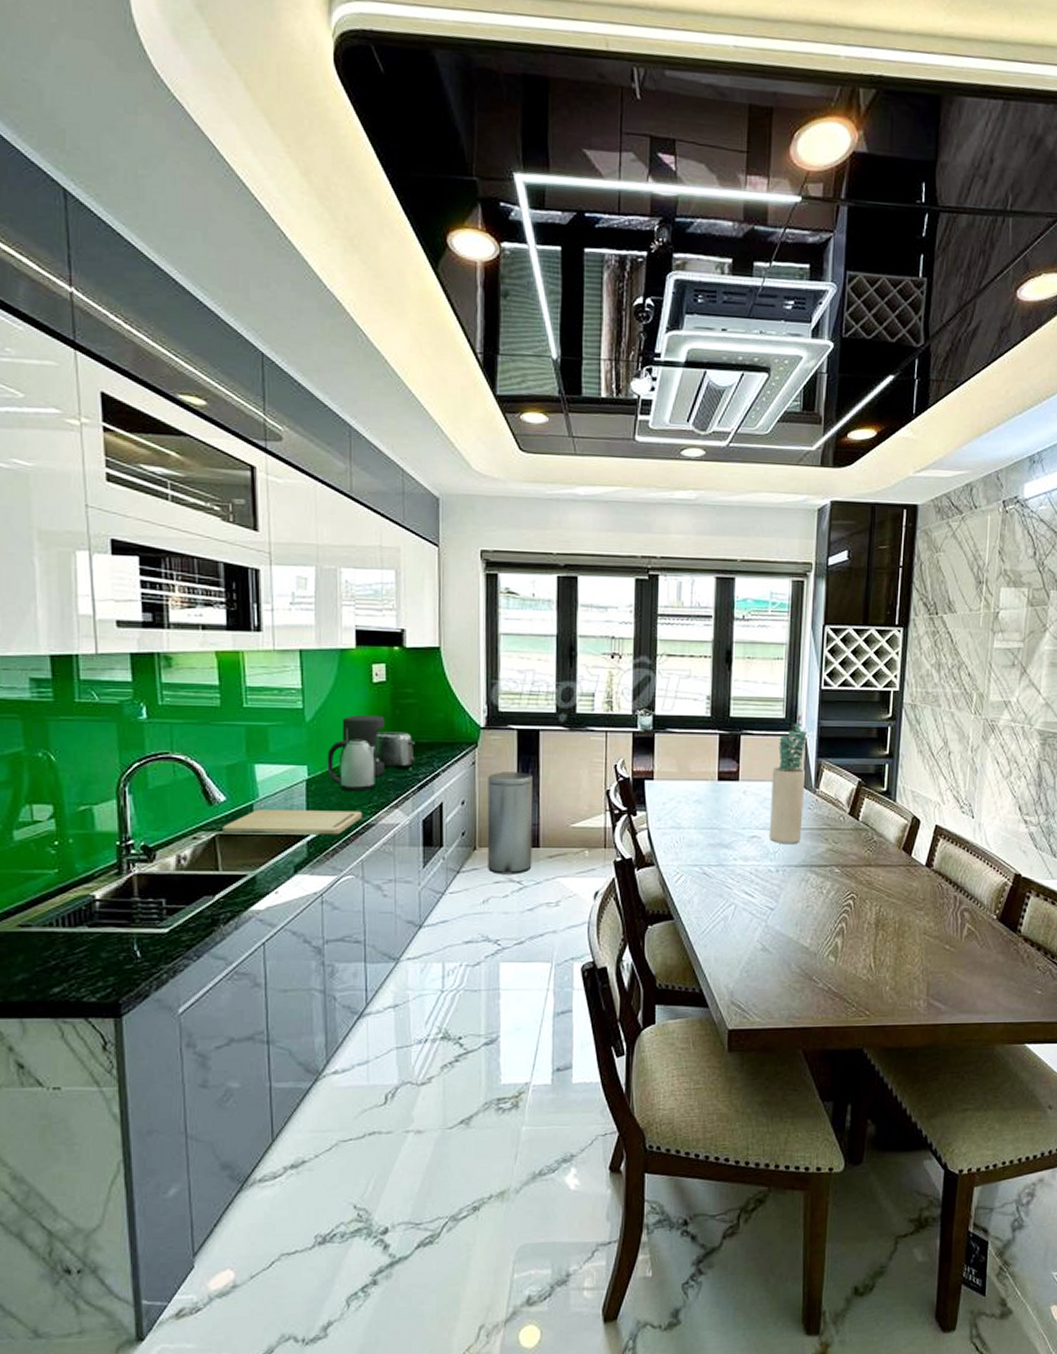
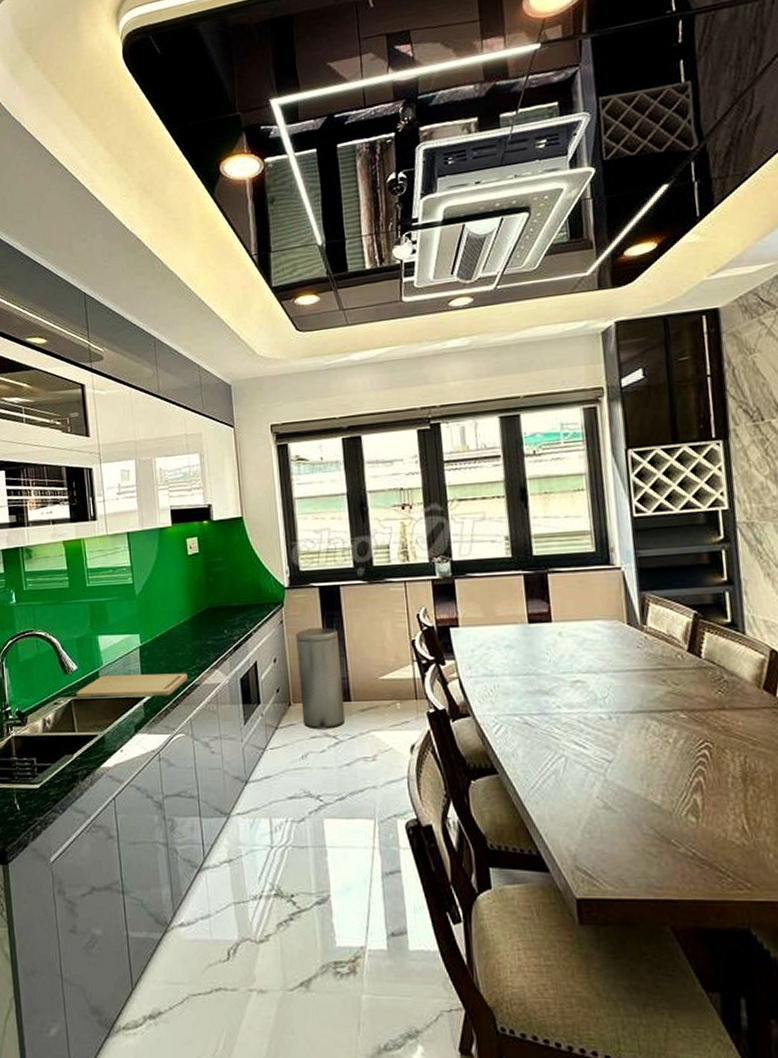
kettle: present [327,739,375,792] -> none [155,606,197,656]
coffee maker: present [342,714,385,777] -> none [165,584,204,641]
toaster: present [375,731,415,769] -> none [193,597,229,632]
vase: present [768,717,807,845] -> none [588,549,633,689]

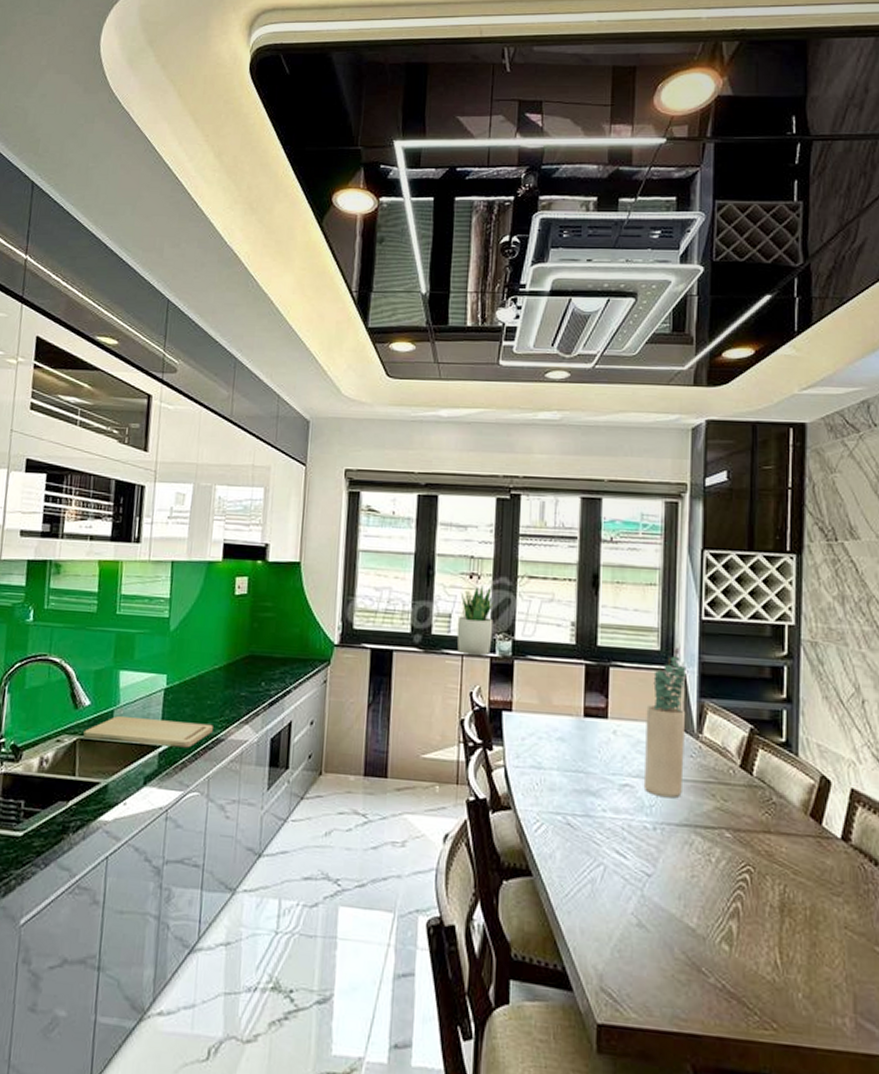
pedal bin: present [296,627,346,730] -> none [333,692,384,806]
planter: none [395,514,432,580] -> present [456,586,494,656]
vase: none [588,549,633,689] -> present [643,650,687,799]

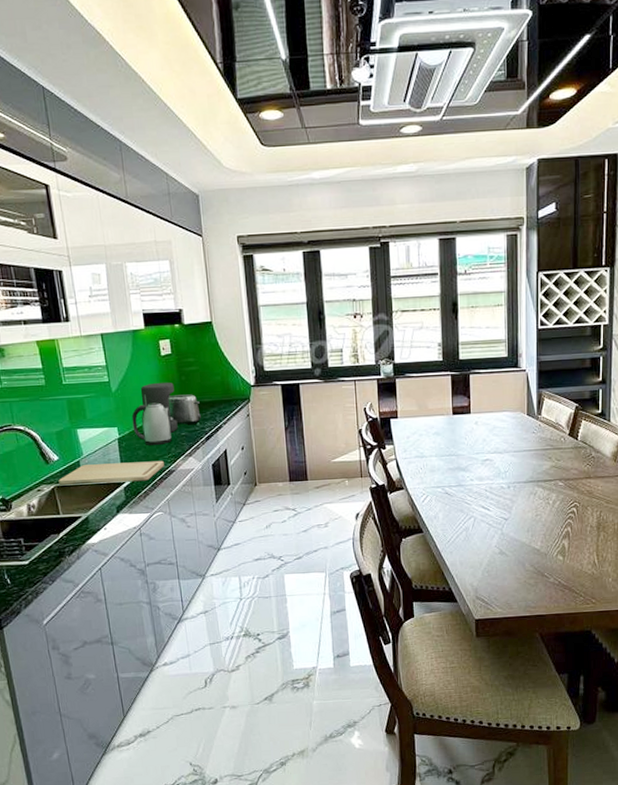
kettle: none [184,650,232,705] -> present [131,402,172,446]
coffee maker: none [202,626,243,691] -> present [140,382,178,433]
toaster: none [231,644,270,684] -> present [168,394,201,424]
planter: present [456,586,494,656] -> none [348,322,377,379]
vase: present [643,650,687,799] -> none [499,355,529,465]

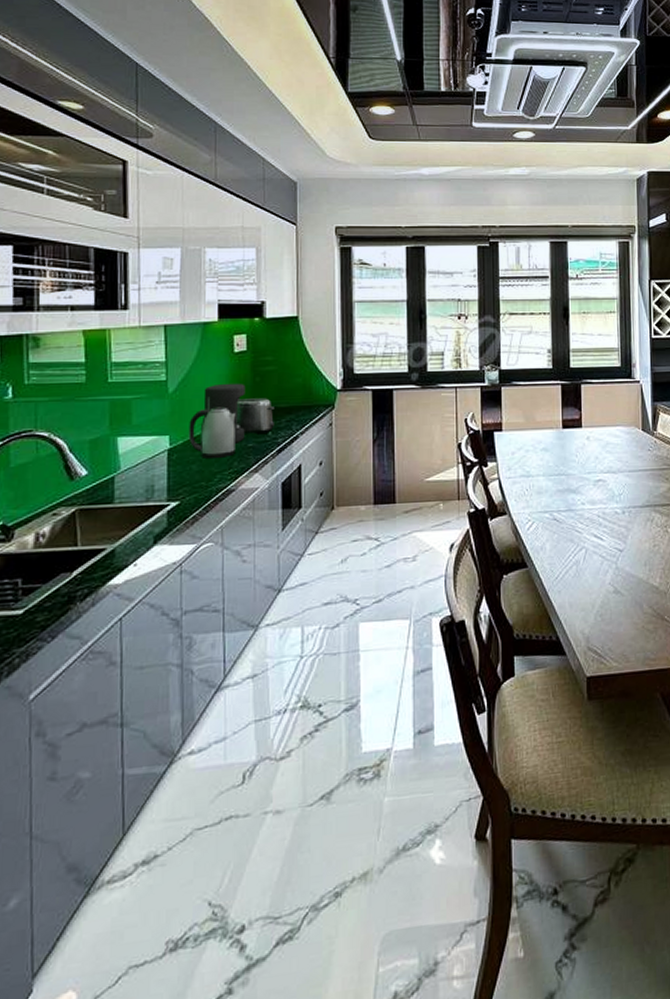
cutting board: present [58,460,164,486] -> none [82,477,222,509]

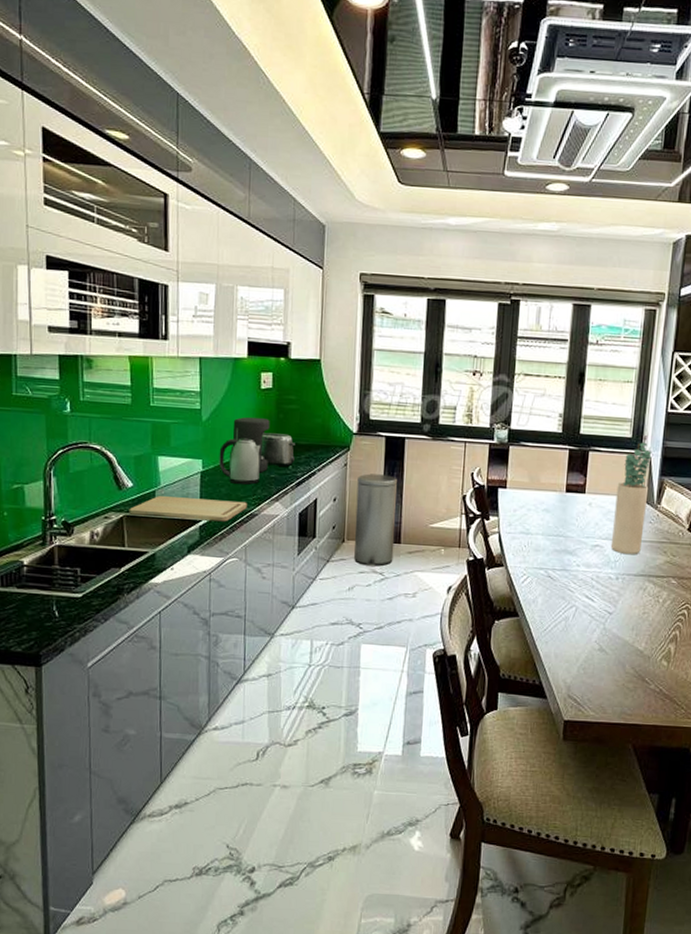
cutting board: none [82,477,222,509] -> present [129,496,247,522]
pedal bin: none [344,430,389,533] -> present [354,474,397,567]
vase: none [612,365,644,487] -> present [610,437,652,555]

